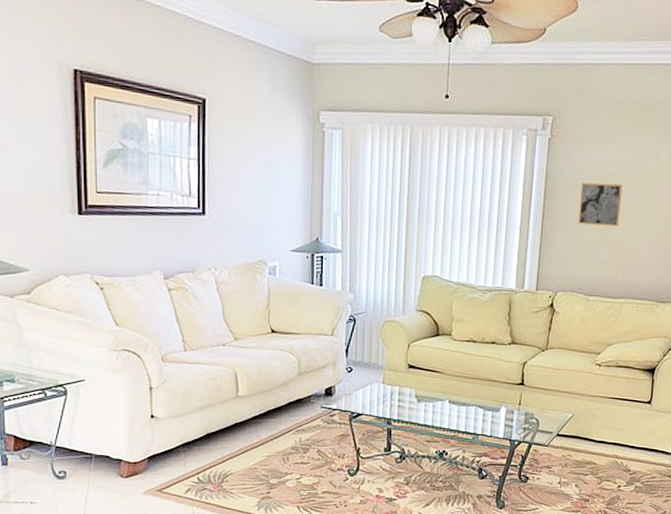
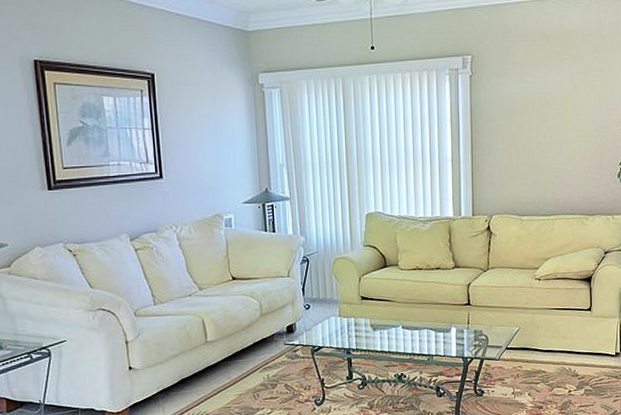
wall art: present [578,182,623,227] -> none [504,111,543,150]

